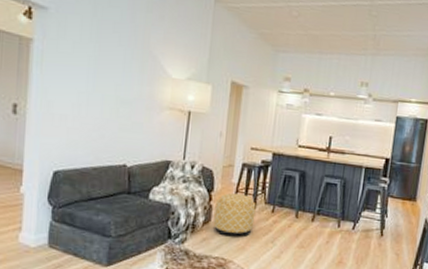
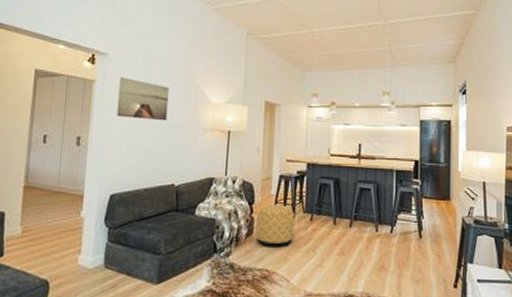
wall art: none [60,37,122,94] -> present [117,77,169,121]

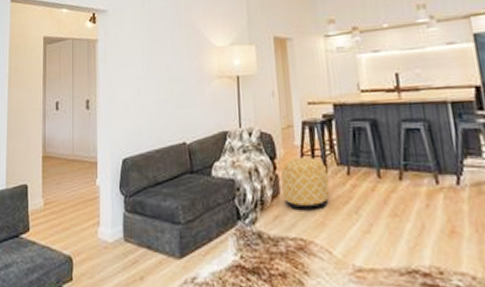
wall art: present [117,77,169,121] -> none [120,32,171,75]

